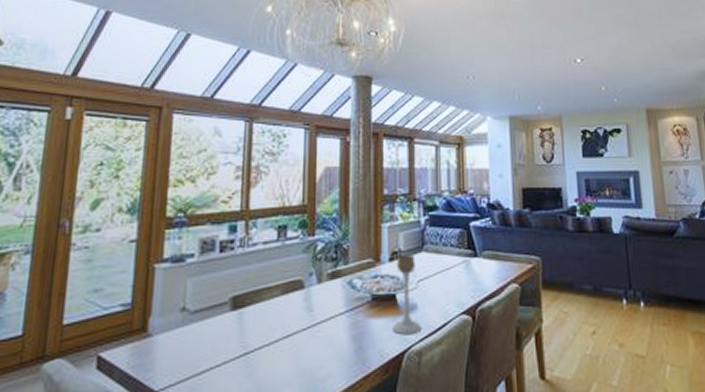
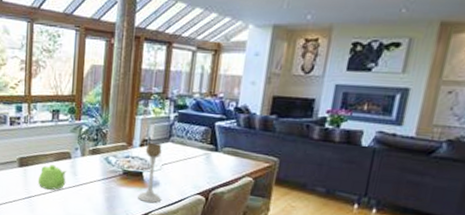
teapot: none [258,301,299,337] -> present [37,165,67,190]

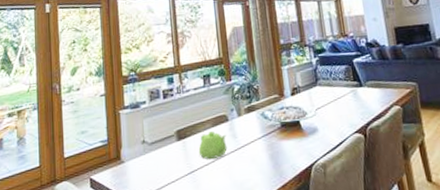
candle holder: present [137,142,162,203] -> none [297,89,324,152]

